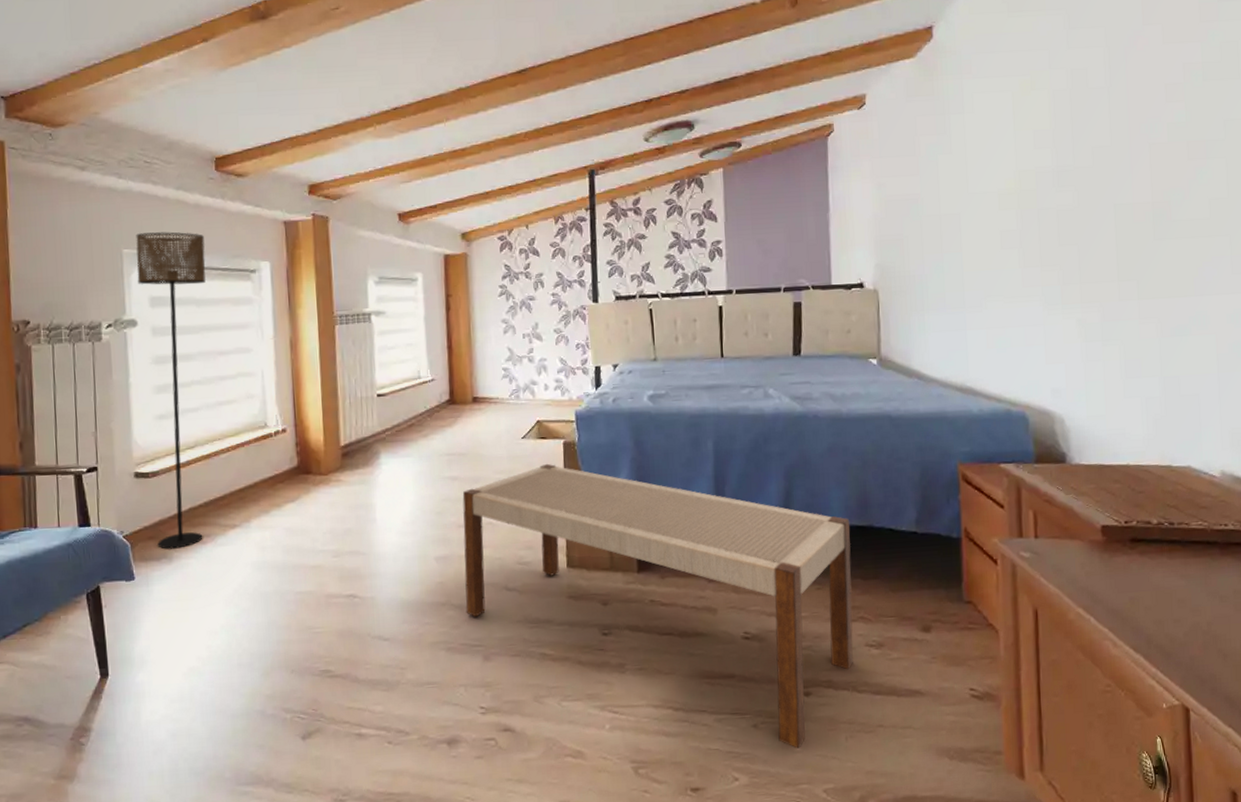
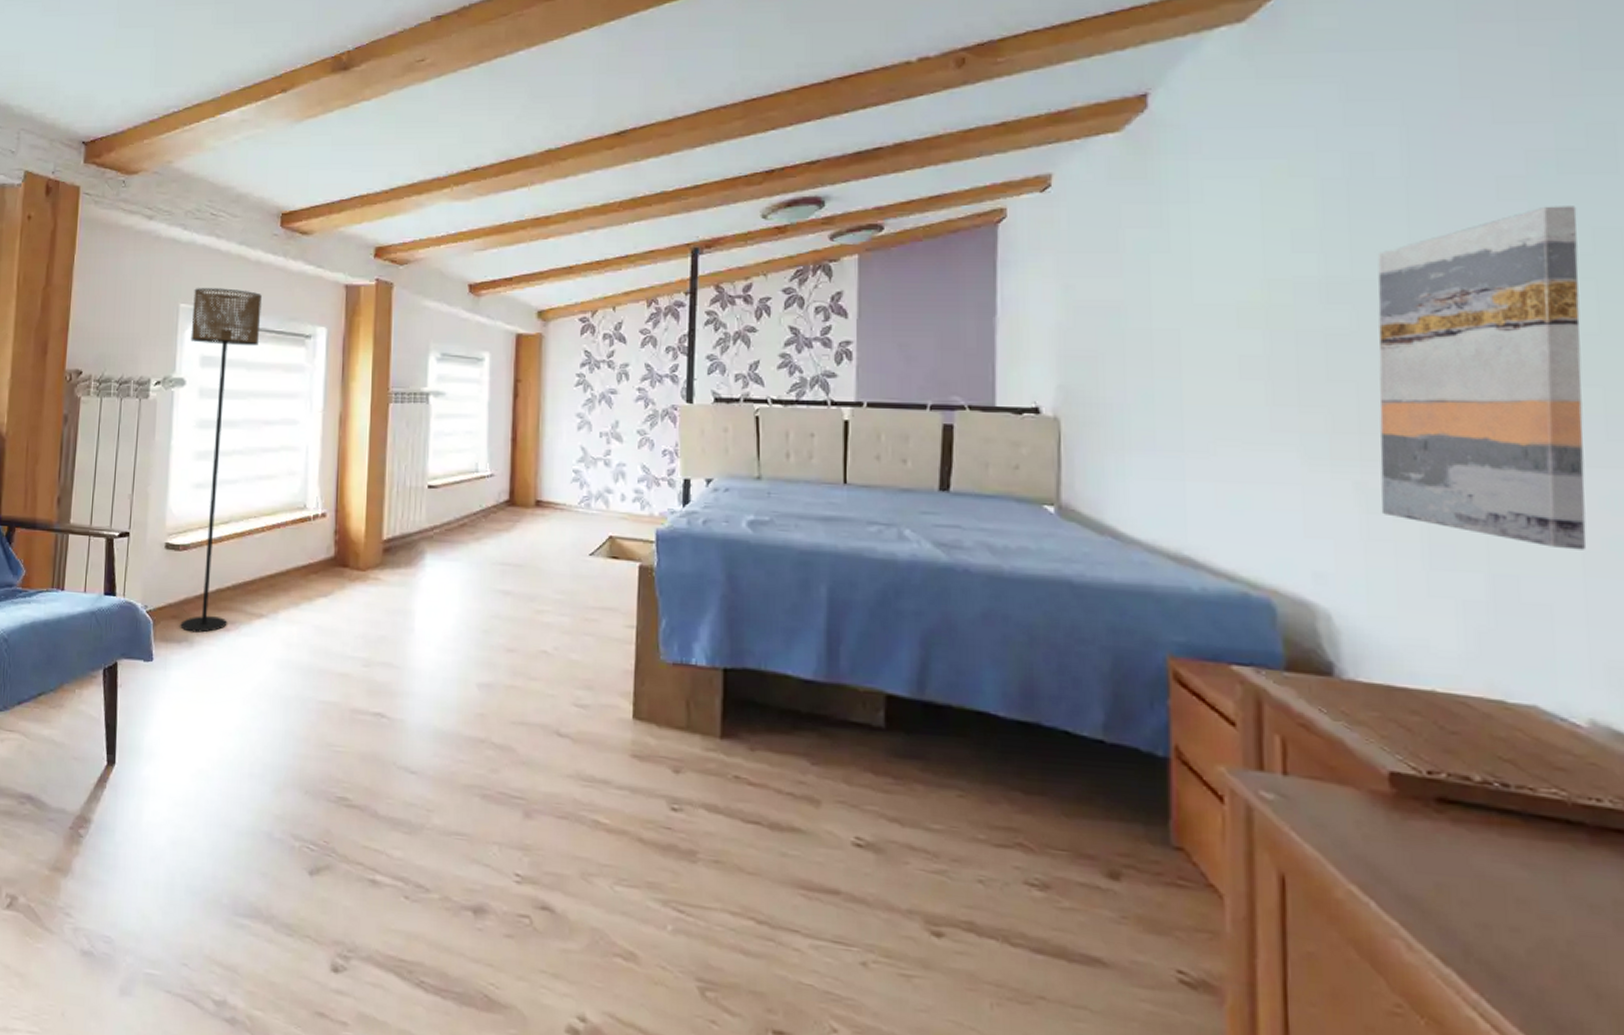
bench: present [462,463,853,749] -> none [507,588,1009,1006]
wall art: none [1090,104,1220,354] -> present [1377,206,1587,550]

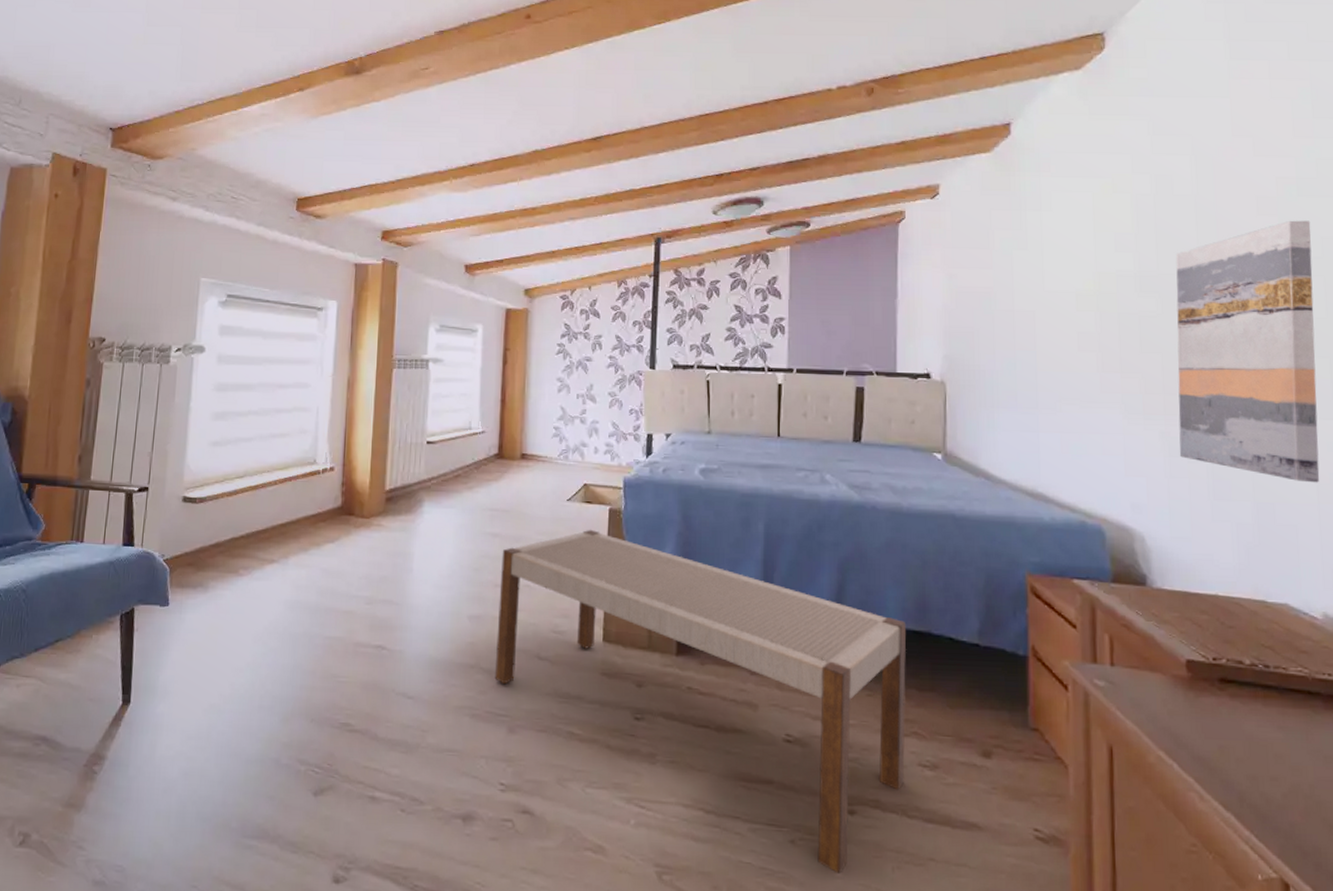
floor lamp: present [180,288,262,633] -> none [195,264,278,578]
bench: none [507,588,1009,1006] -> present [494,529,907,874]

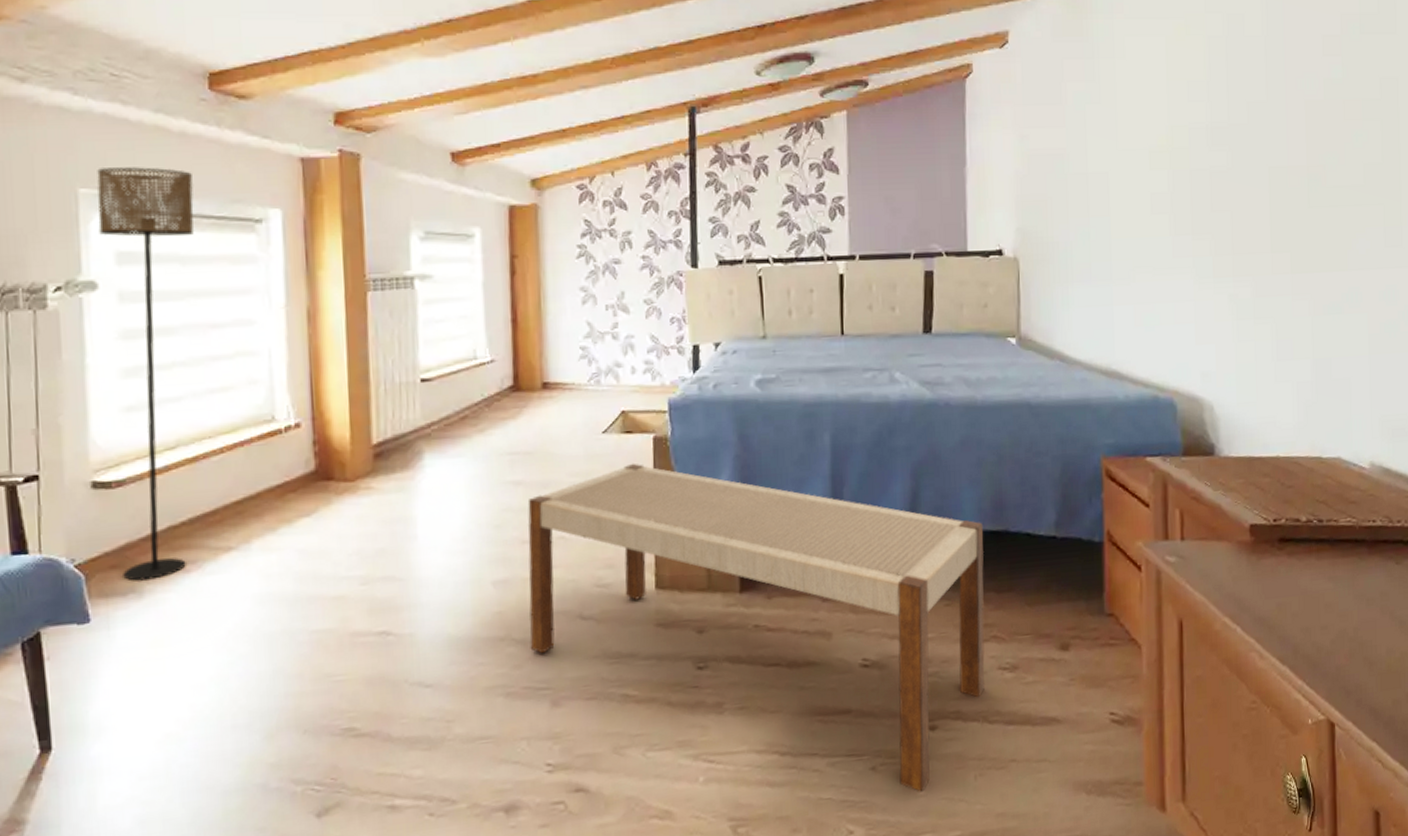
floor lamp: none [195,264,278,578] -> present [97,167,194,581]
wall art: present [1175,220,1320,483] -> none [1246,60,1372,335]

